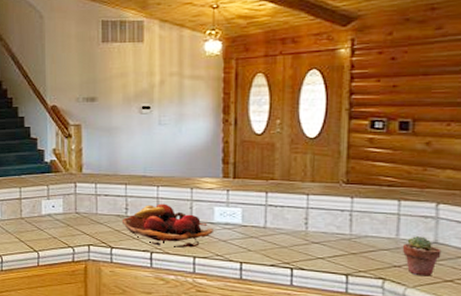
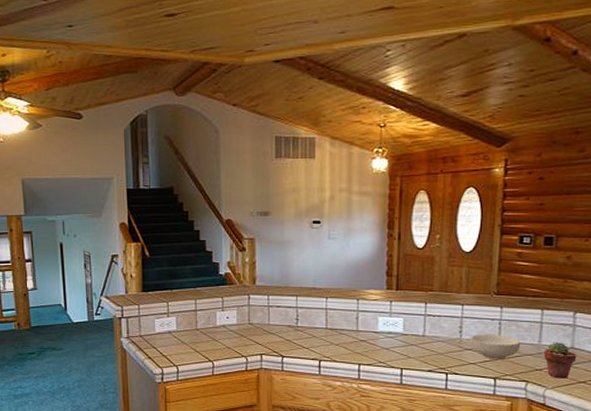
fruit basket: present [121,203,213,248] -> none [292,314,377,356]
cereal bowl: none [318,227,376,254] -> present [470,334,521,359]

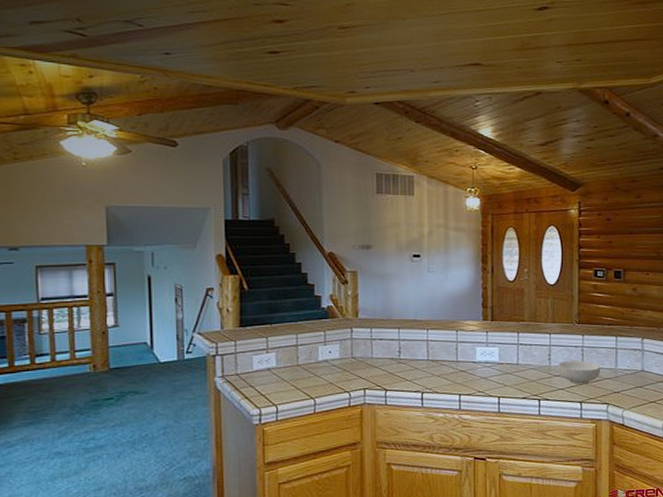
potted succulent: present [543,341,577,379] -> none [620,365,647,400]

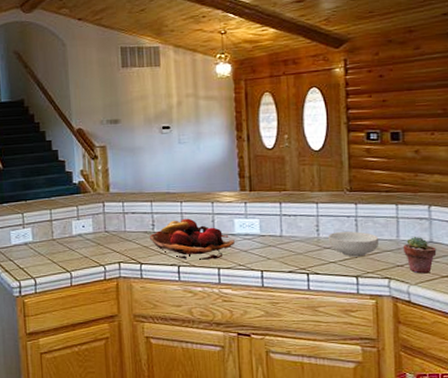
fruit basket: none [395,345,475,387] -> present [149,218,235,260]
potted succulent: none [620,365,647,400] -> present [403,236,437,274]

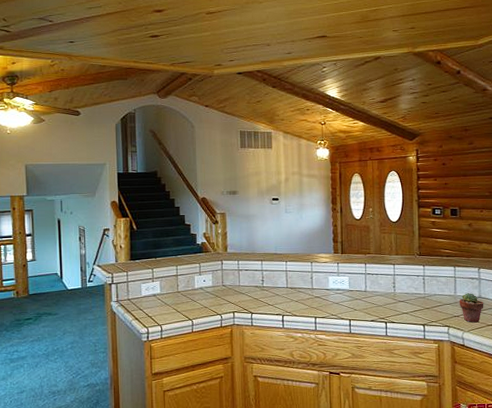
fruit basket: present [149,218,235,260] -> none [259,275,329,310]
cereal bowl: present [328,231,379,257] -> none [402,288,441,309]

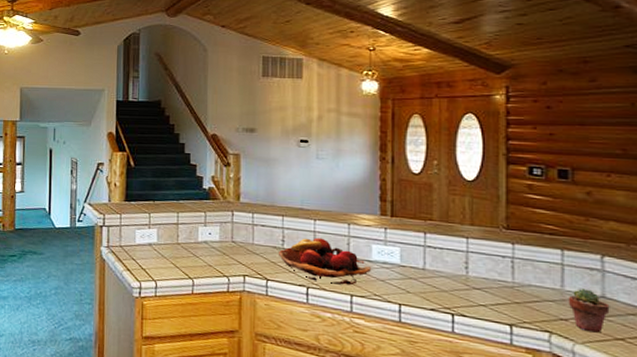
fruit basket: none [259,275,329,310] -> present [278,237,371,285]

